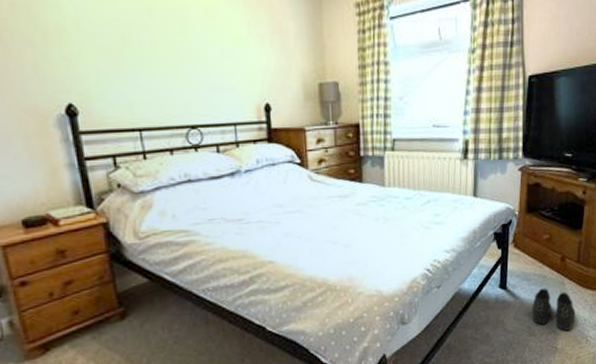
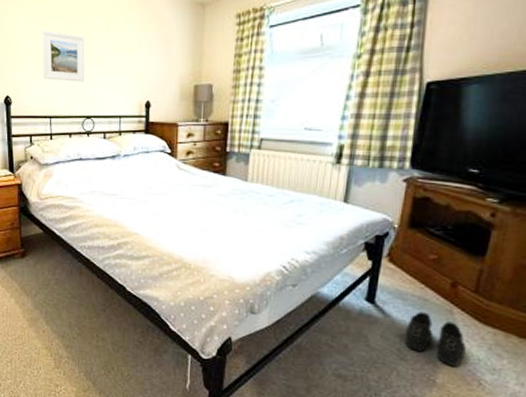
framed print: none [113,14,182,82] -> present [42,30,85,82]

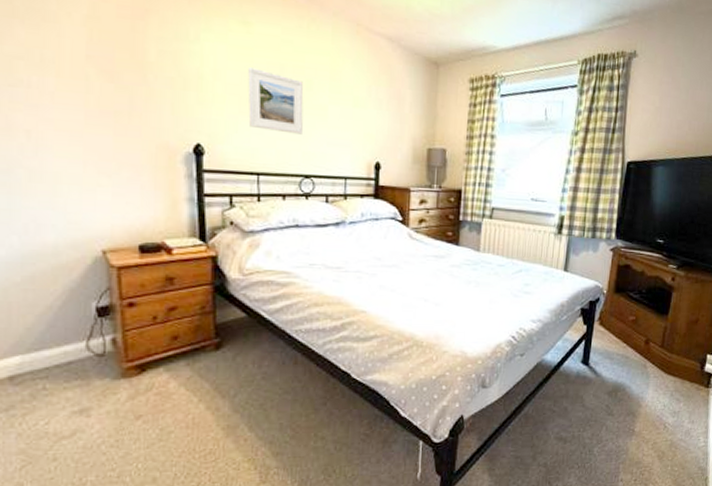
boots: present [404,312,466,366] -> none [611,369,656,414]

